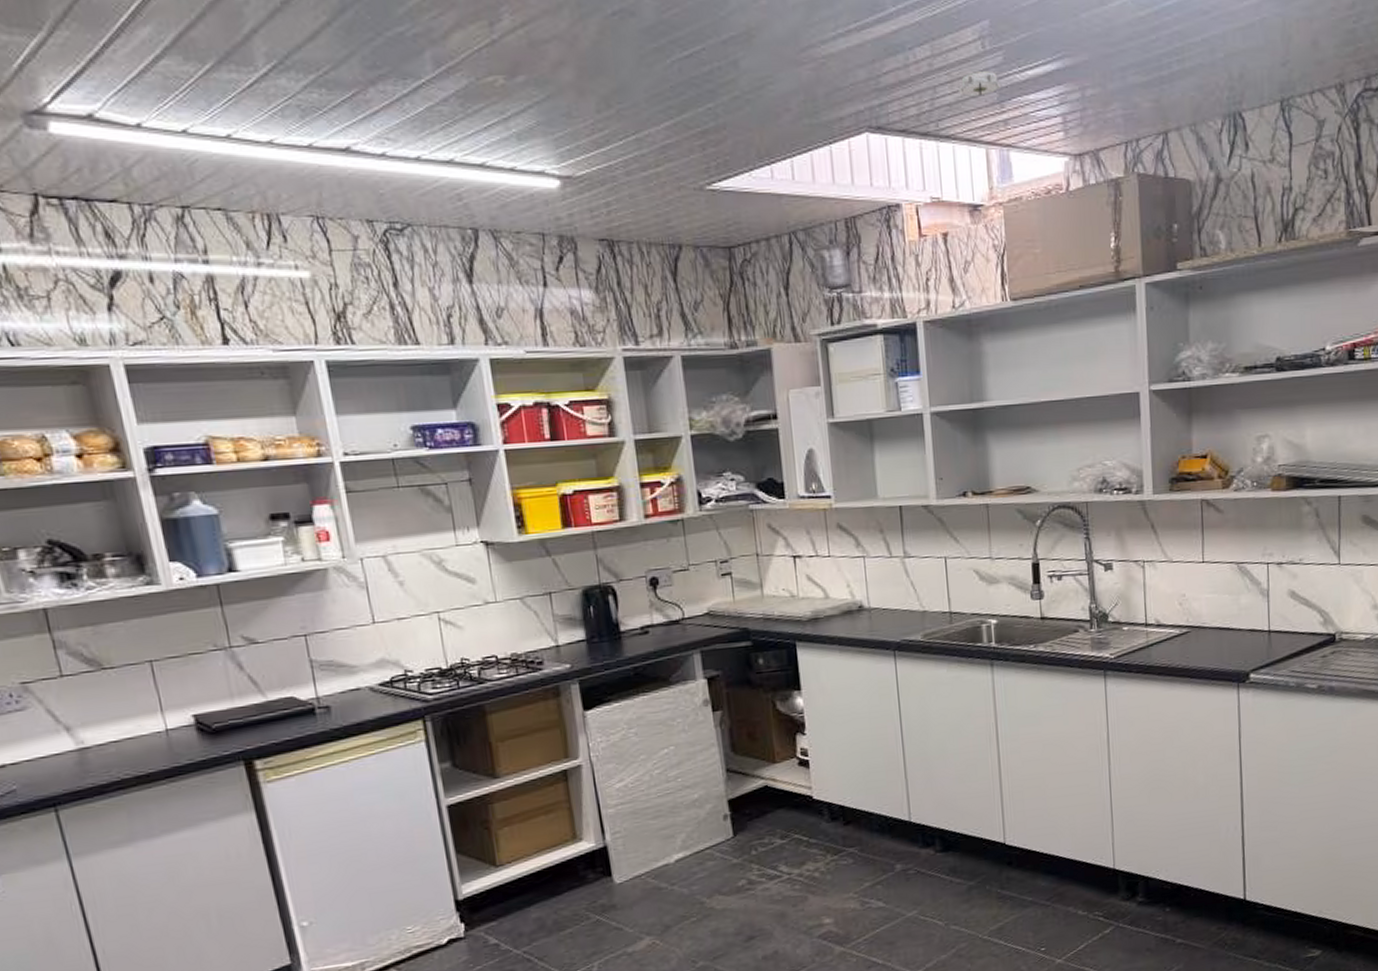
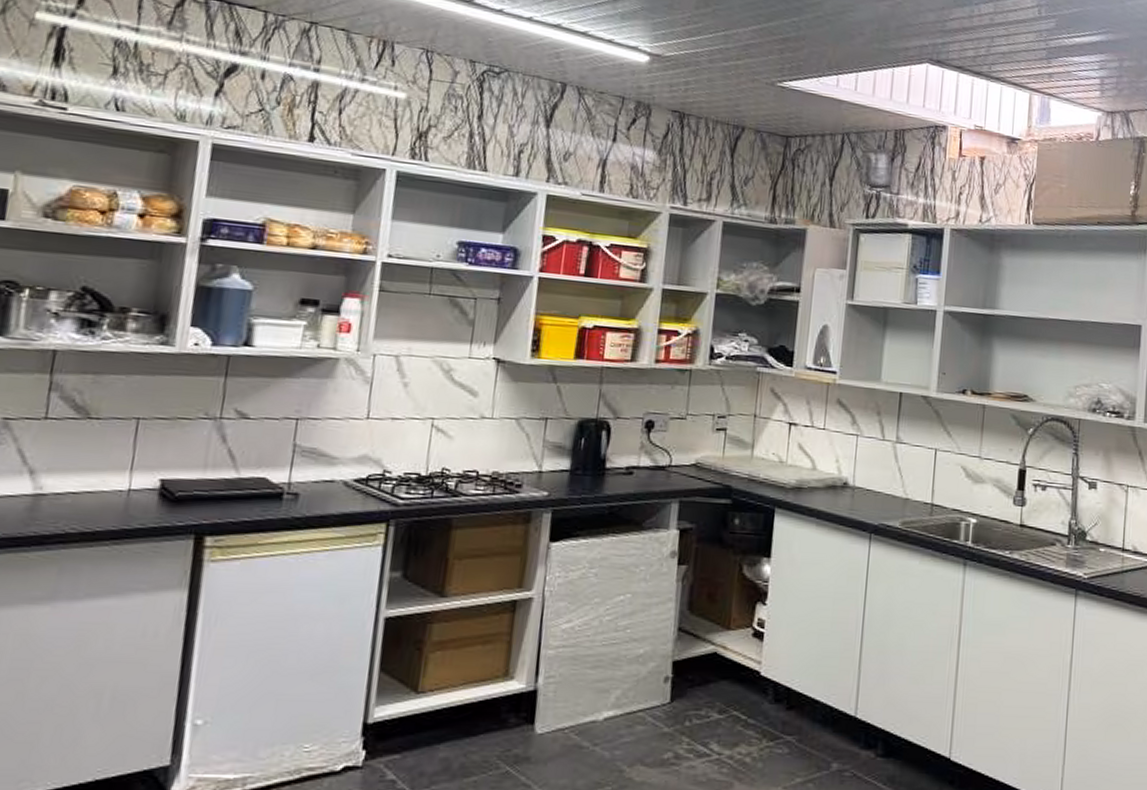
smoke detector: present [959,72,1002,98] -> none [1013,31,1051,51]

